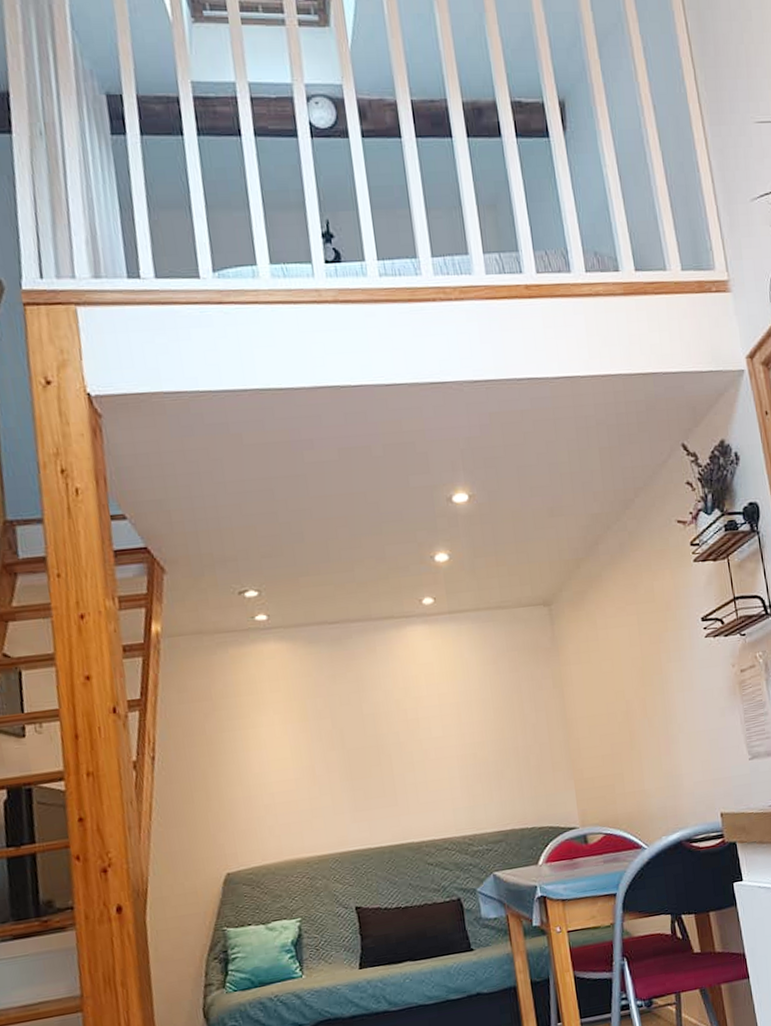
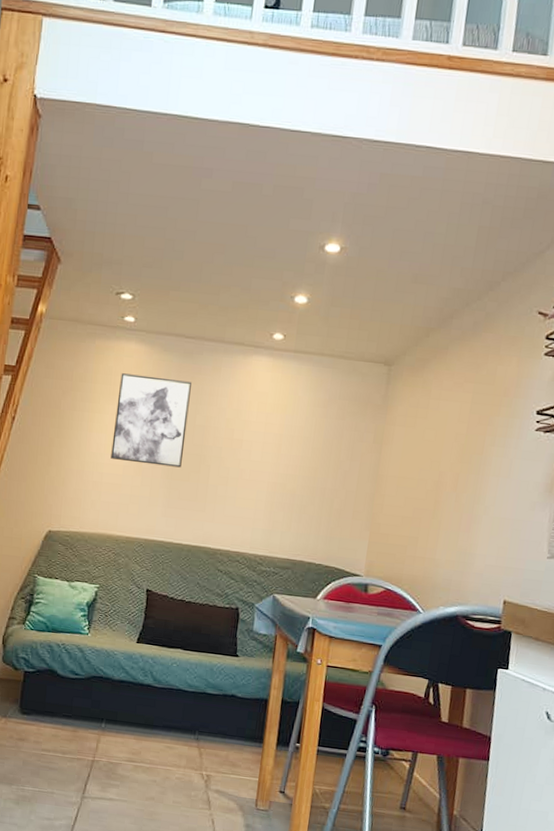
wall art: none [266,670,360,775] -> present [111,373,192,468]

